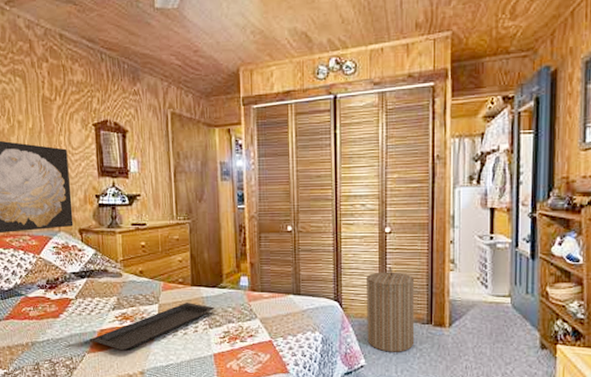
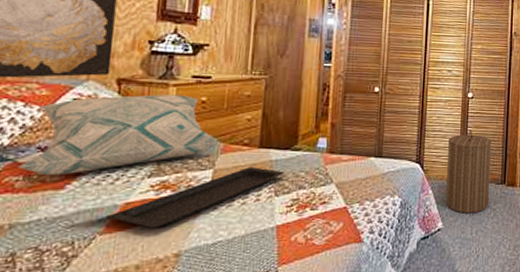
decorative pillow: none [29,241,161,307] -> present [18,94,221,176]

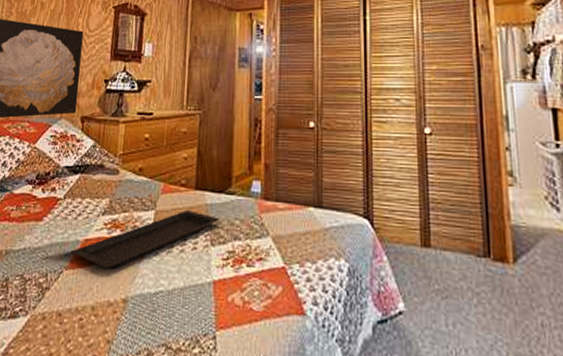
decorative pillow: present [18,94,221,176] -> none [13,131,161,208]
laundry hamper: present [446,129,492,214] -> none [402,176,469,296]

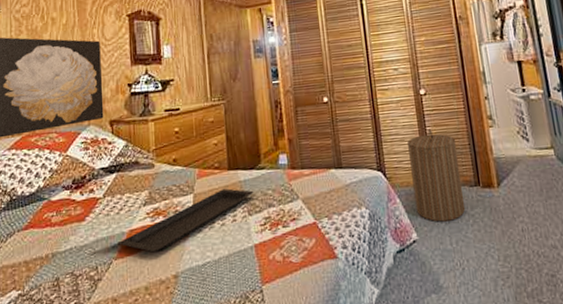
laundry hamper: none [402,176,469,296] -> present [407,129,466,222]

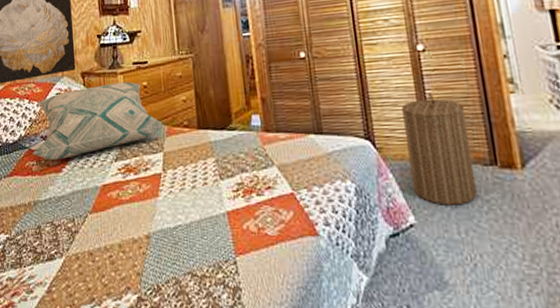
decorative pillow: none [52,128,196,211] -> present [32,82,165,161]
serving tray: present [116,188,254,252] -> none [90,149,225,210]

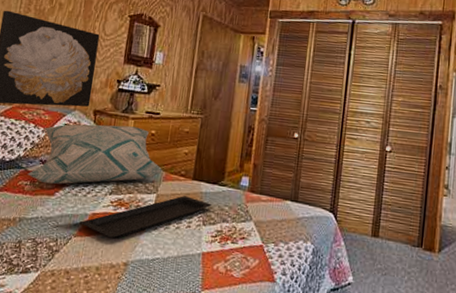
serving tray: none [90,149,225,210] -> present [78,196,212,239]
laundry hamper: present [401,92,478,205] -> none [357,184,410,274]

